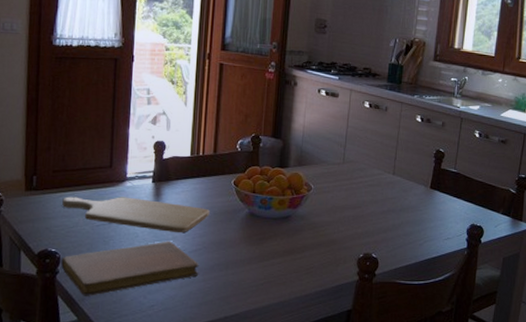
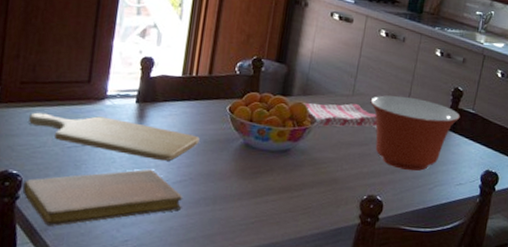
dish towel: none [299,171,367,193] -> present [303,103,377,127]
mixing bowl: none [360,161,444,229] -> present [370,95,460,171]

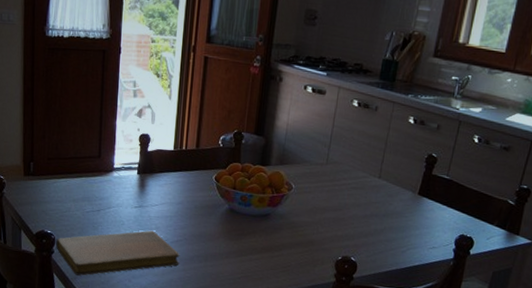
chopping board: present [29,112,200,161] -> none [56,183,191,224]
dish towel: present [303,103,377,127] -> none [281,172,351,193]
mixing bowl: present [370,95,460,171] -> none [343,163,434,235]

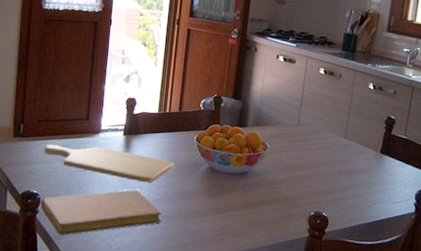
chopping board: none [56,183,191,224] -> present [44,144,174,182]

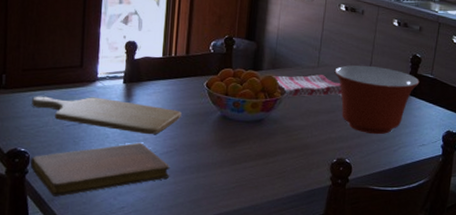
dish towel: none [256,132,320,152] -> present [273,74,342,97]
mixing bowl: none [313,124,394,191] -> present [334,65,420,135]

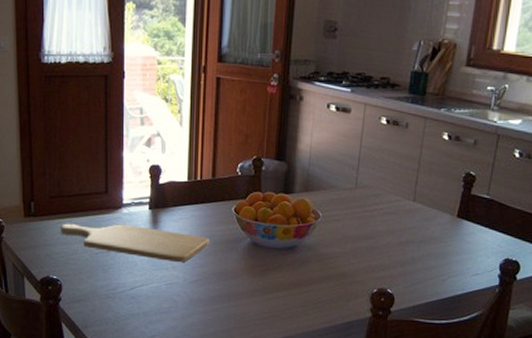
notebook: present [30,142,171,197] -> none [63,270,200,324]
dish towel: present [273,74,342,97] -> none [306,197,383,222]
mixing bowl: present [334,65,420,135] -> none [374,186,474,263]

